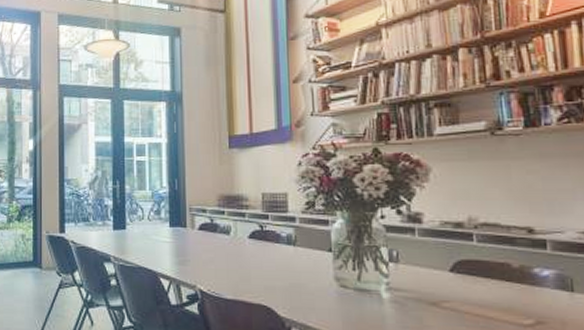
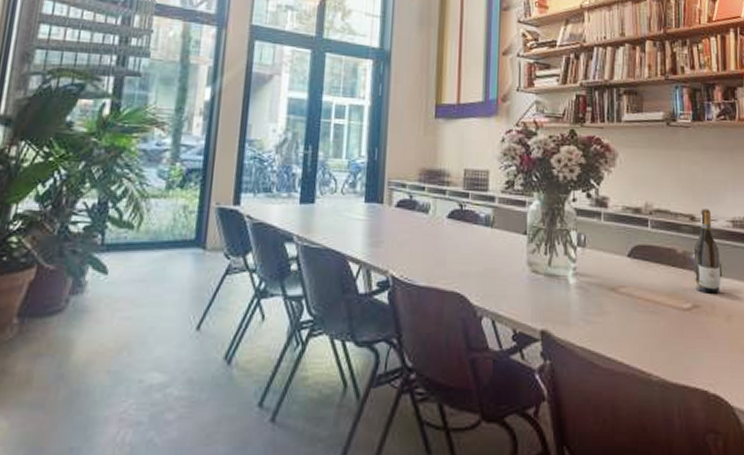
wine bottle: none [533,220,573,310] -> present [693,208,721,294]

